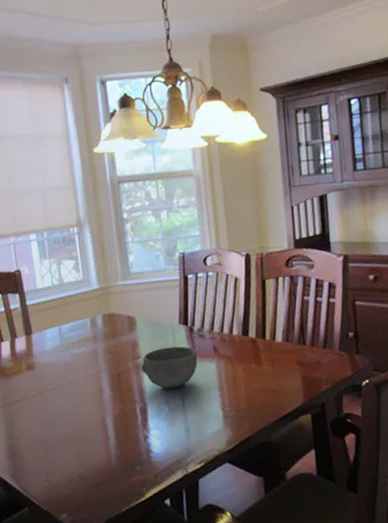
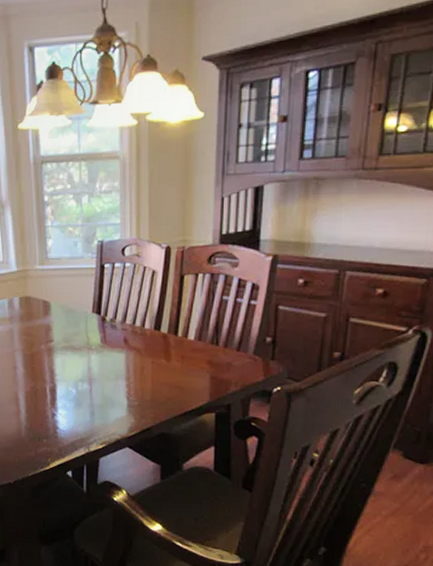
bowl: present [141,346,198,389] -> none [53,334,108,373]

